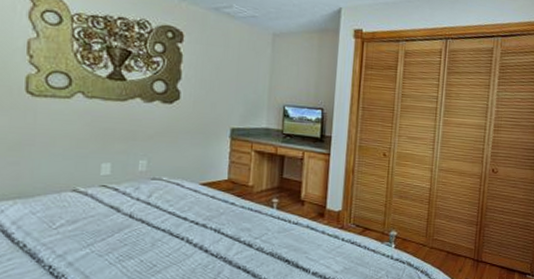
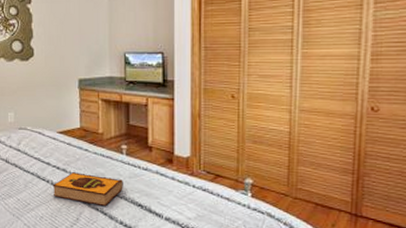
hardback book: none [187,228,271,264] -> present [52,172,123,207]

